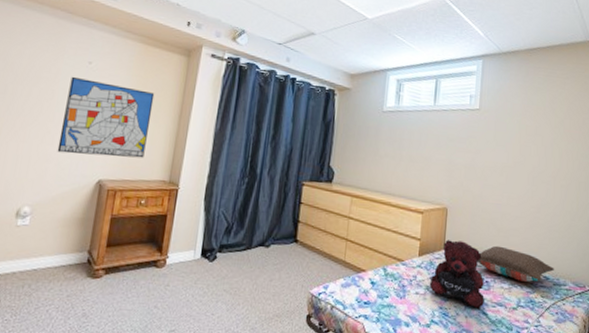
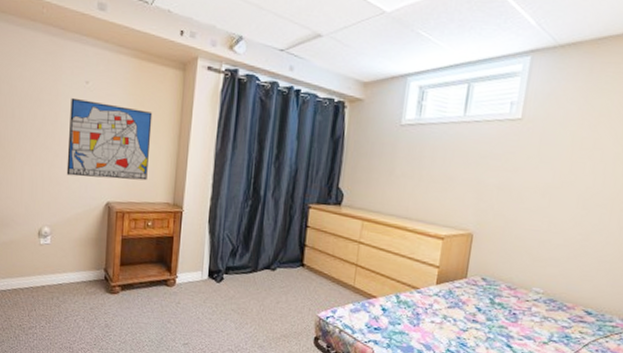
teddy bear: present [429,240,484,309] -> none [446,268,512,341]
pillow: present [477,245,554,282] -> none [504,276,599,317]

